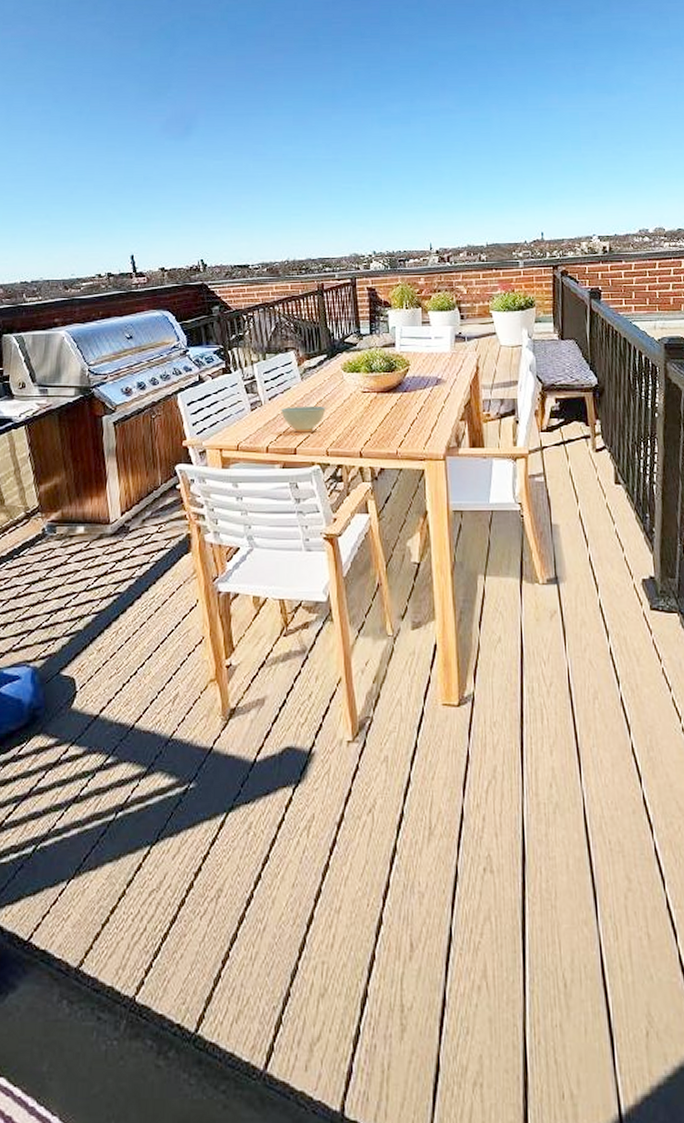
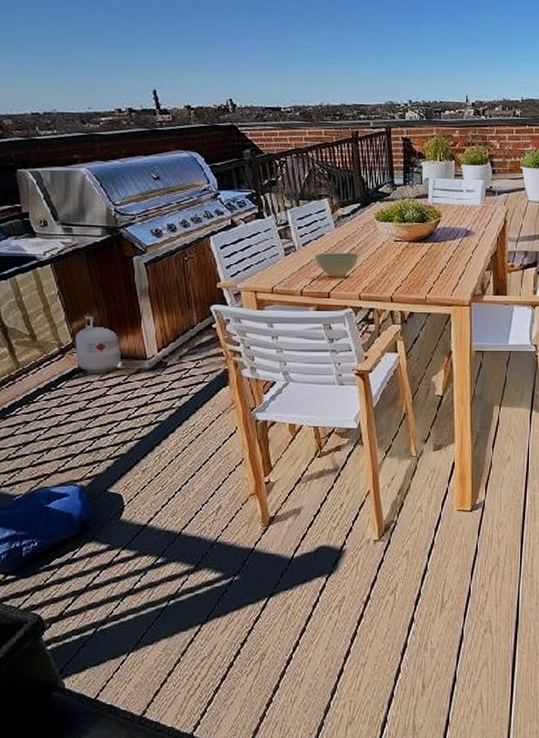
propane tank: none [40,476,87,541] -> present [75,314,123,375]

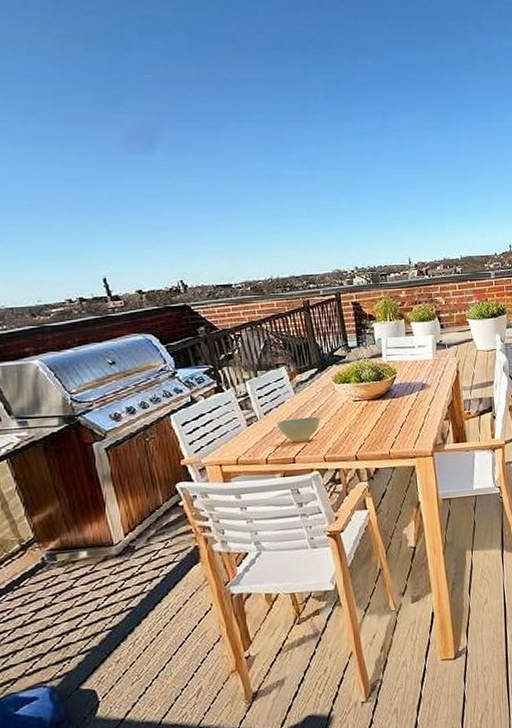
propane tank: present [75,314,123,375] -> none [36,506,89,568]

